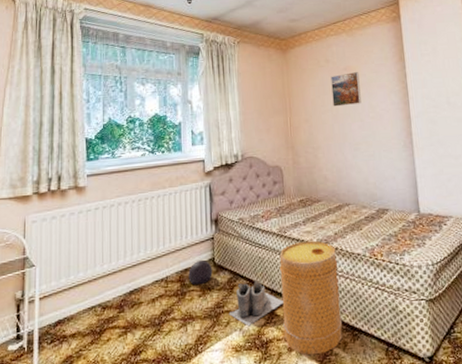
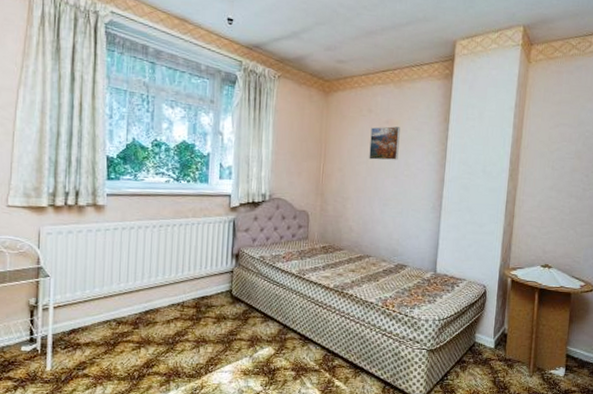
ball: present [188,259,213,285] -> none [205,290,229,313]
boots: present [228,281,283,327] -> none [240,315,294,355]
basket: present [279,241,343,355] -> none [291,285,351,385]

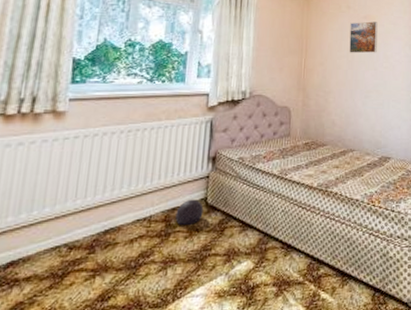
ball: none [205,290,229,313] -> present [175,199,204,226]

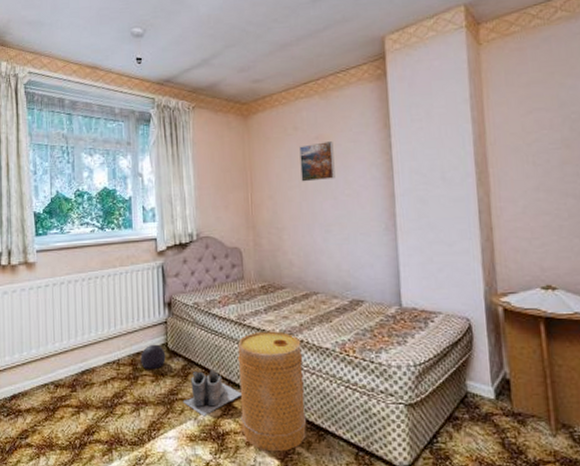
boots: none [215,223,276,271] -> present [182,370,241,417]
basket: none [272,184,336,301] -> present [237,331,307,452]

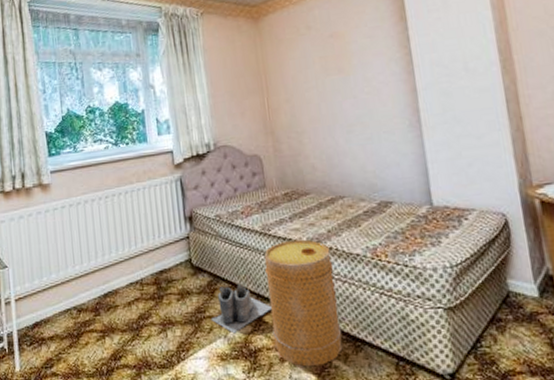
ball: present [140,344,166,370] -> none [164,260,191,289]
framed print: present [299,141,335,182] -> none [314,38,354,83]

